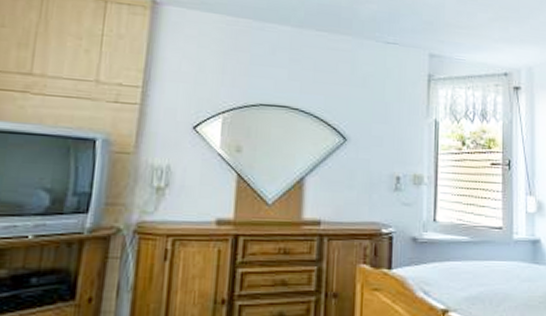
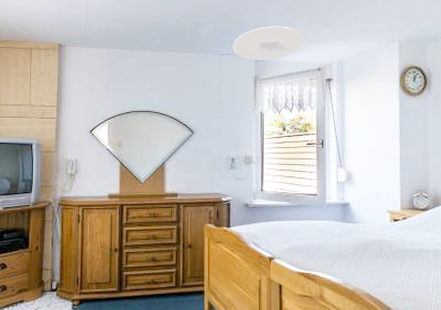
ceiling light: none [400,15,489,57] -> present [232,26,305,61]

